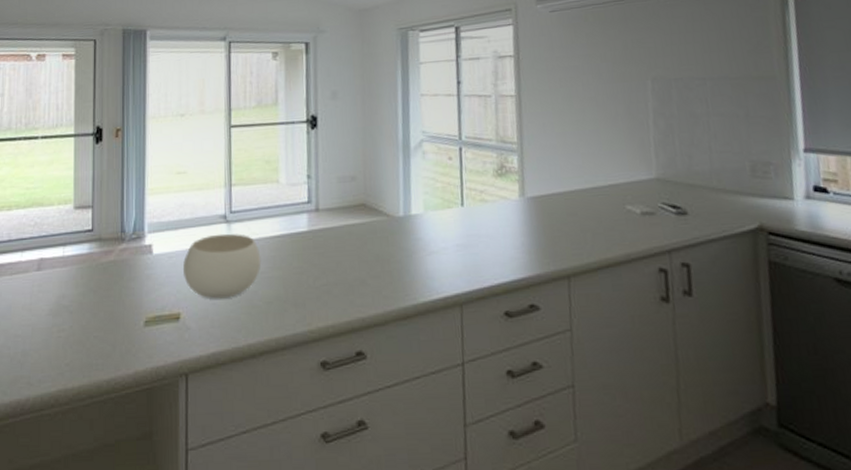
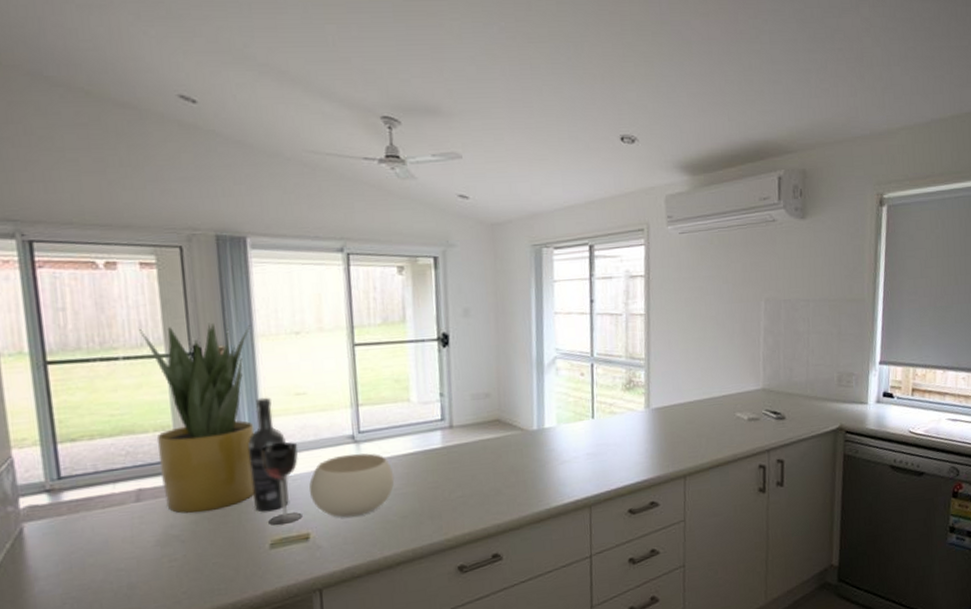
planter: none [55,102,144,285] -> present [138,318,255,514]
wine bottle: none [132,175,166,288] -> present [247,397,289,512]
wineglass: none [144,219,176,303] -> present [261,442,302,526]

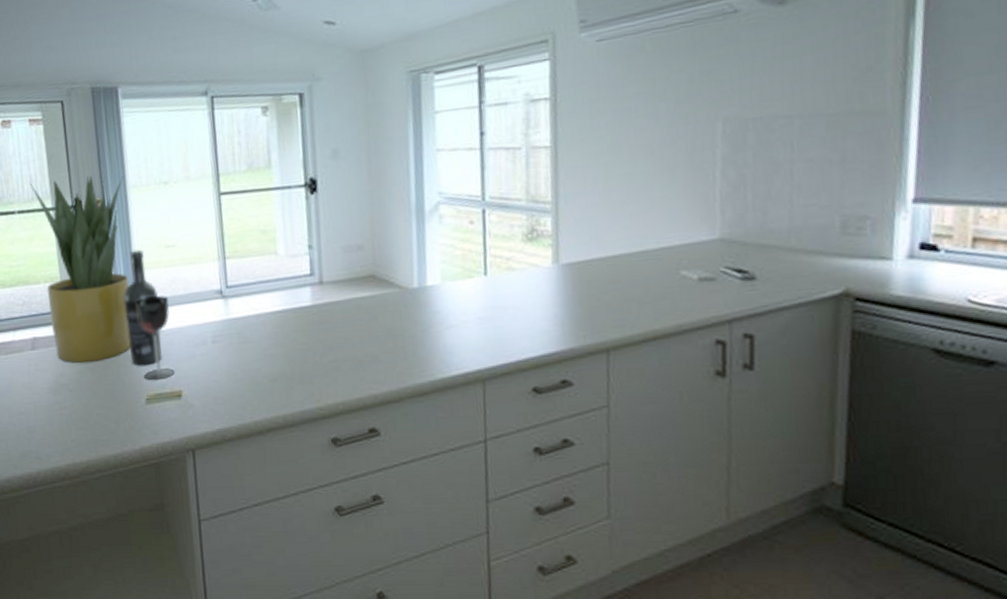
bowl: present [309,453,395,518] -> none [180,309,263,377]

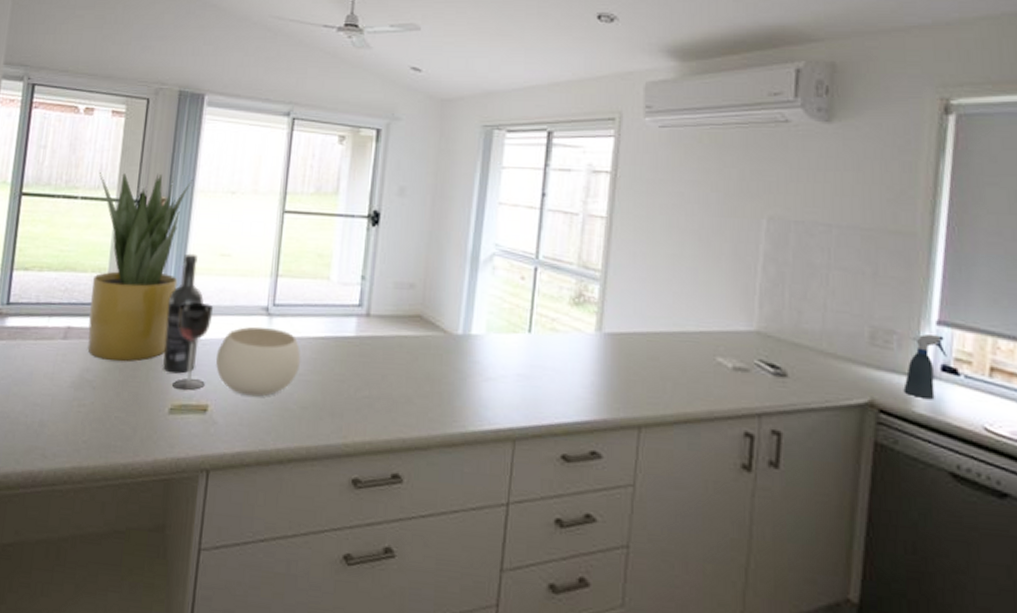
bowl: none [180,309,263,377] -> present [215,326,301,397]
spray bottle: none [879,213,926,281] -> present [903,334,947,400]

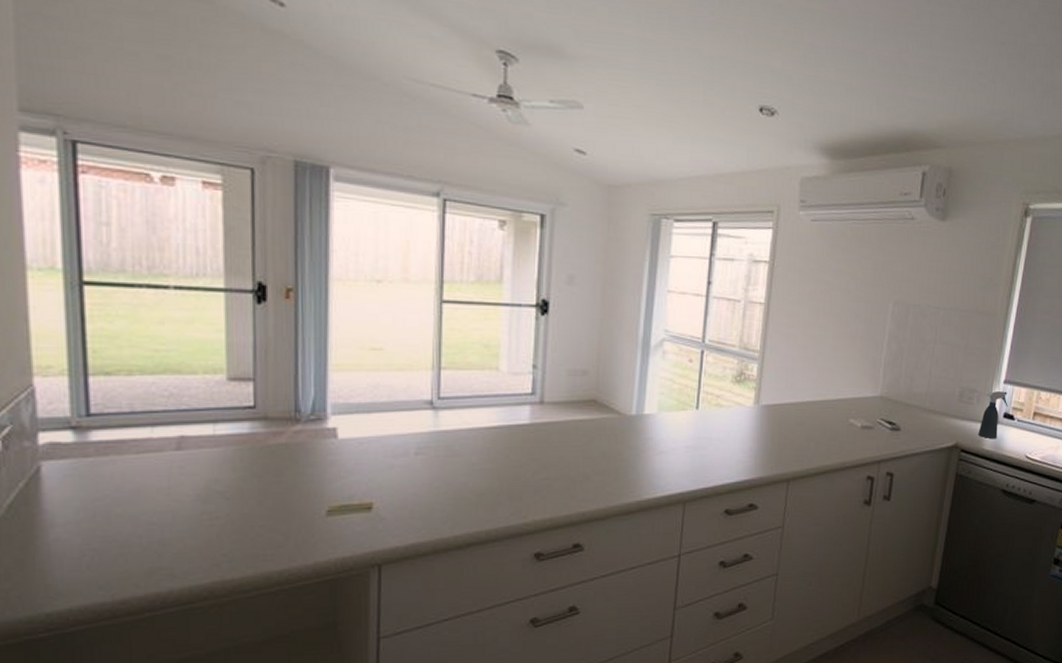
planter: present [87,171,194,361] -> none [195,255,327,468]
wine bottle: present [162,253,204,374] -> none [310,348,355,475]
wineglass: present [172,303,214,391] -> none [326,401,369,492]
bowl: present [215,326,301,397] -> none [376,421,474,490]

